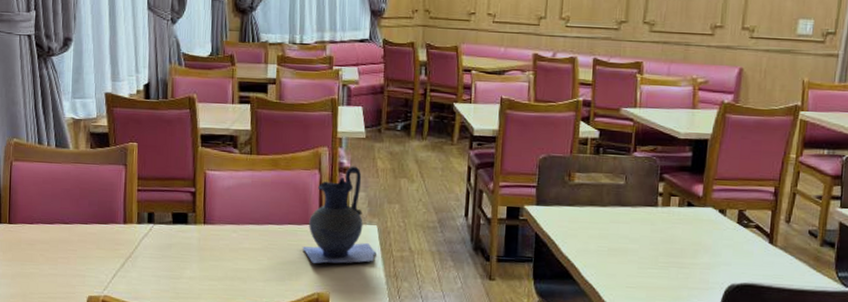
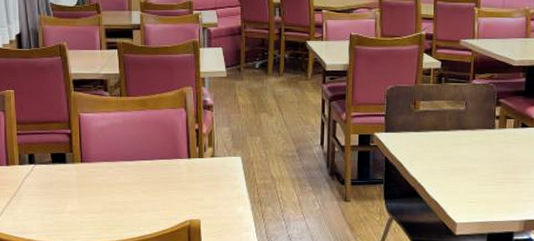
pitcher: present [302,166,376,264] -> none [173,103,241,194]

